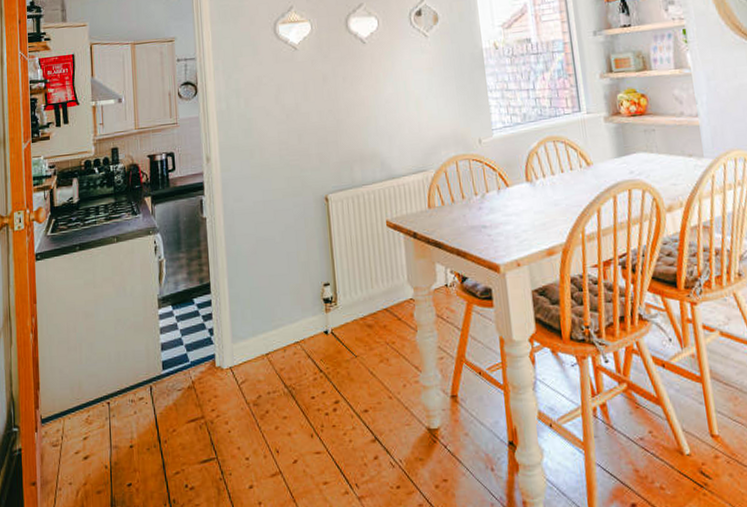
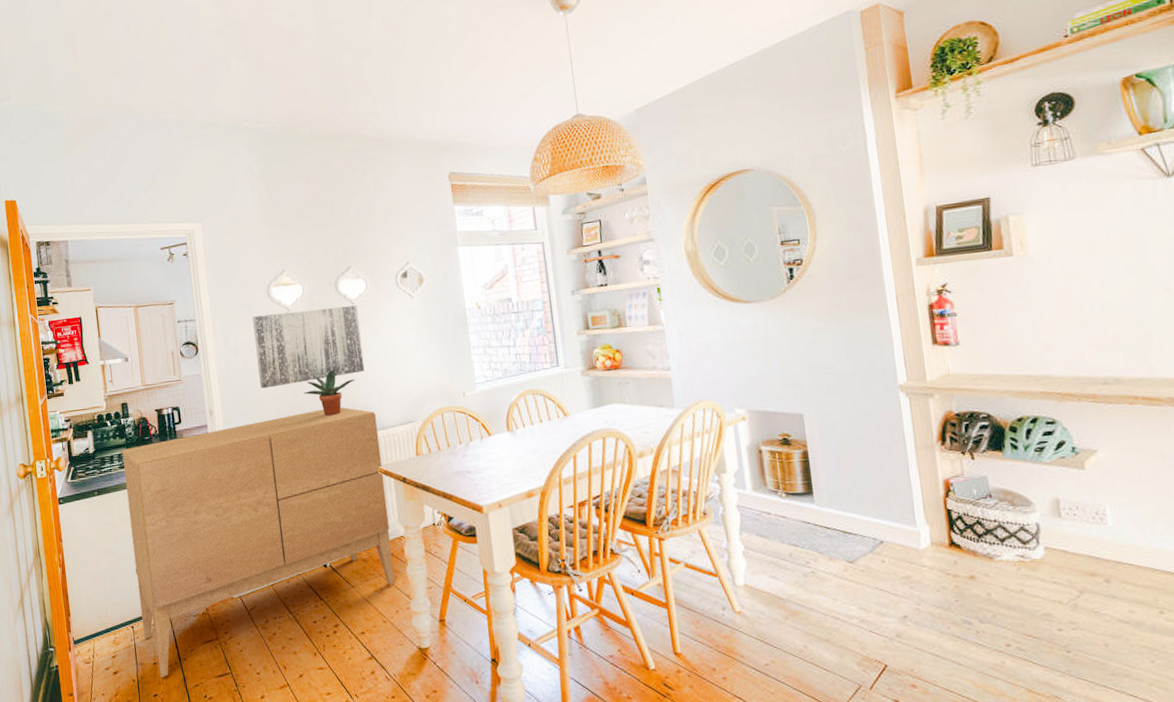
sideboard: none [108,154,402,463] -> present [121,407,395,677]
wall art: none [257,44,375,133] -> present [252,305,365,389]
potted plant: none [309,112,364,164] -> present [304,369,355,417]

